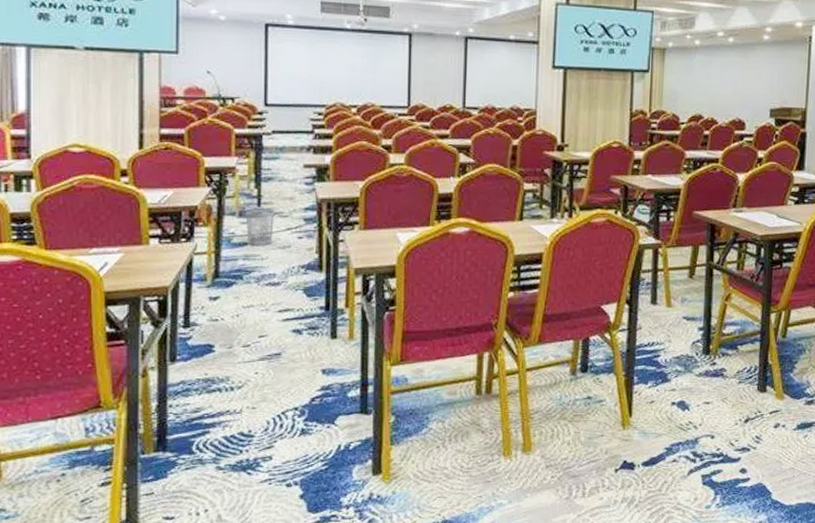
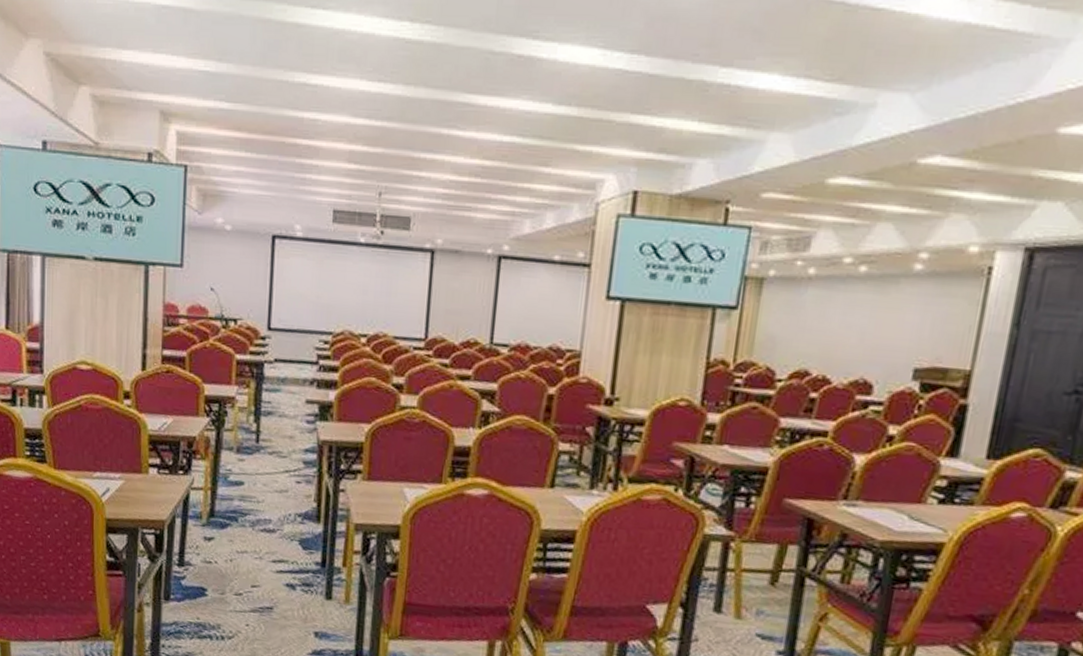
wastebasket: present [245,208,274,246] -> none [243,445,273,488]

